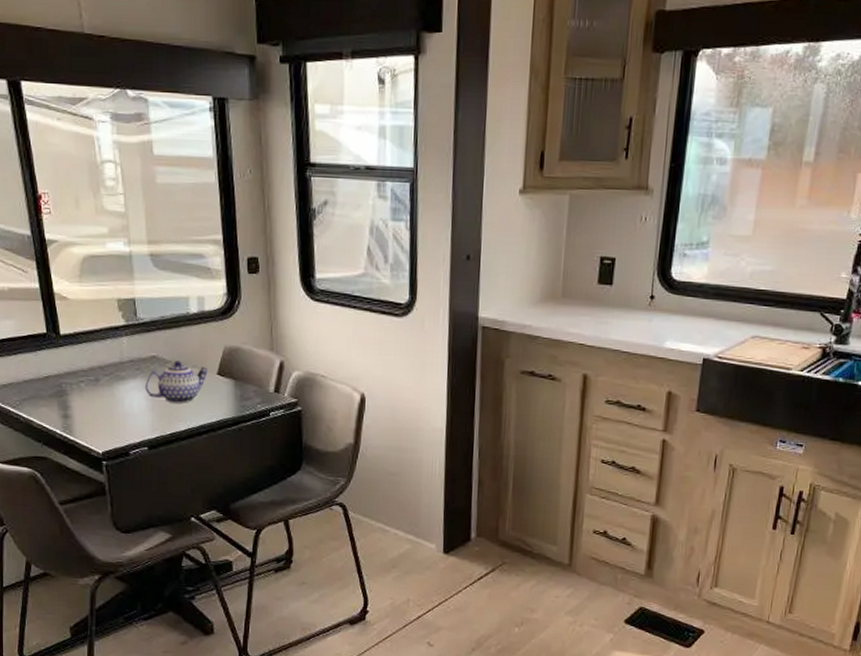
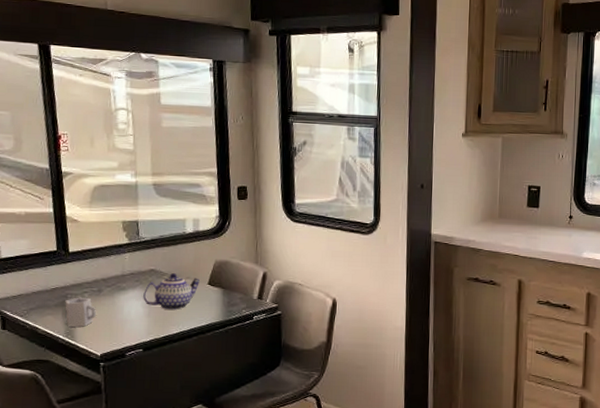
cup: none [60,387,94,422] -> present [65,297,96,328]

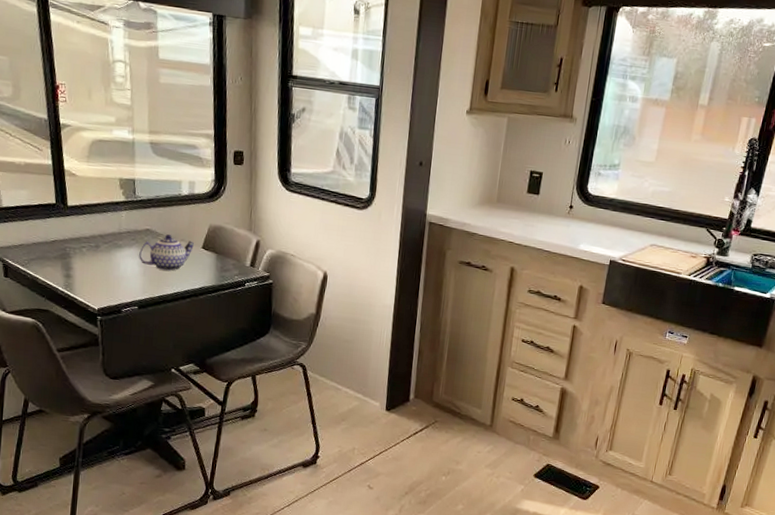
cup: present [65,297,96,328] -> none [64,251,94,281]

